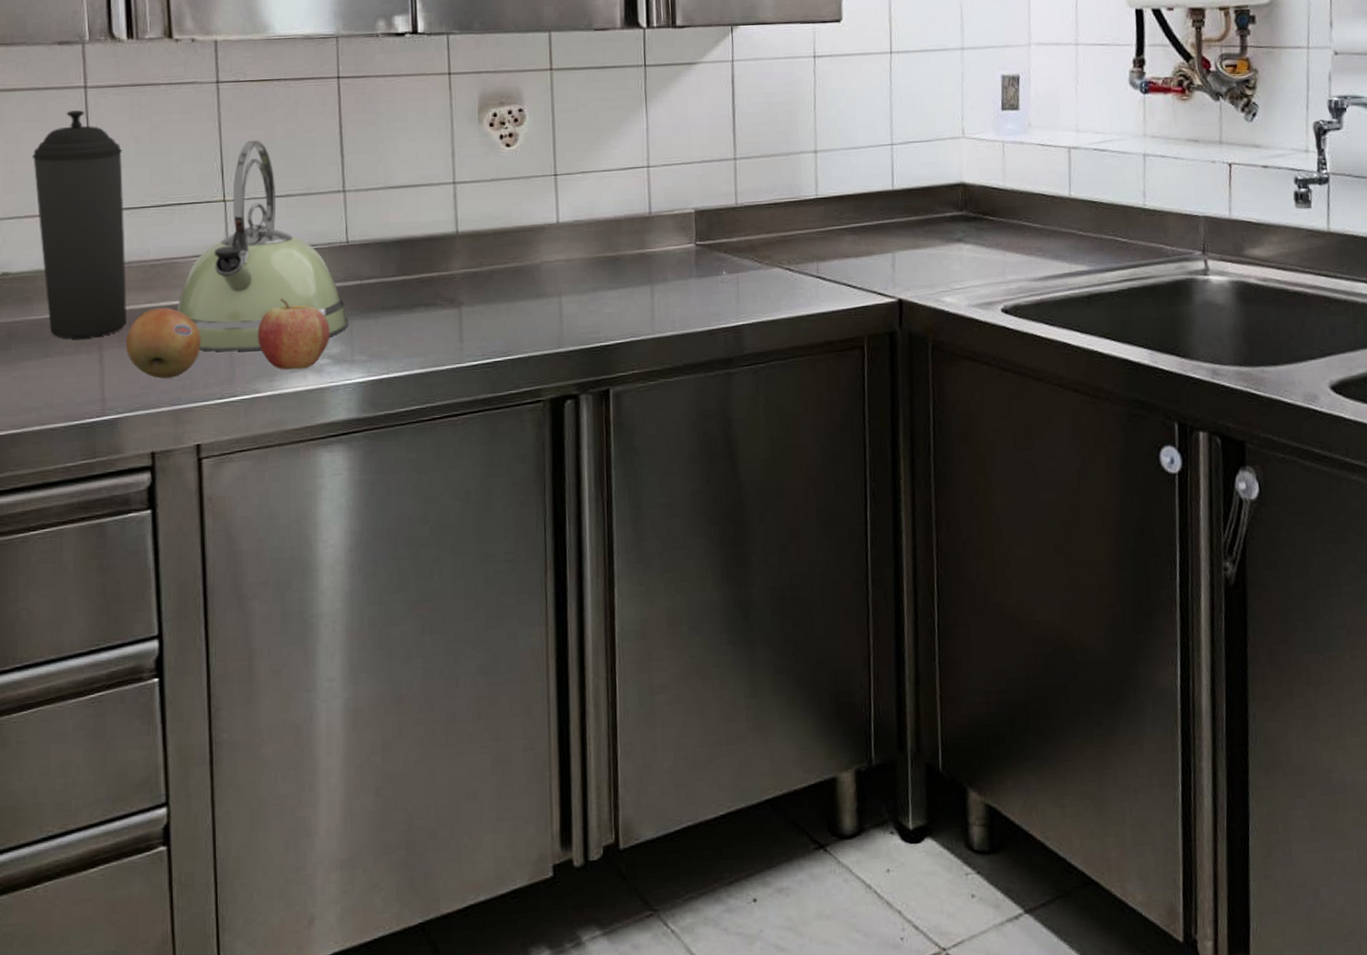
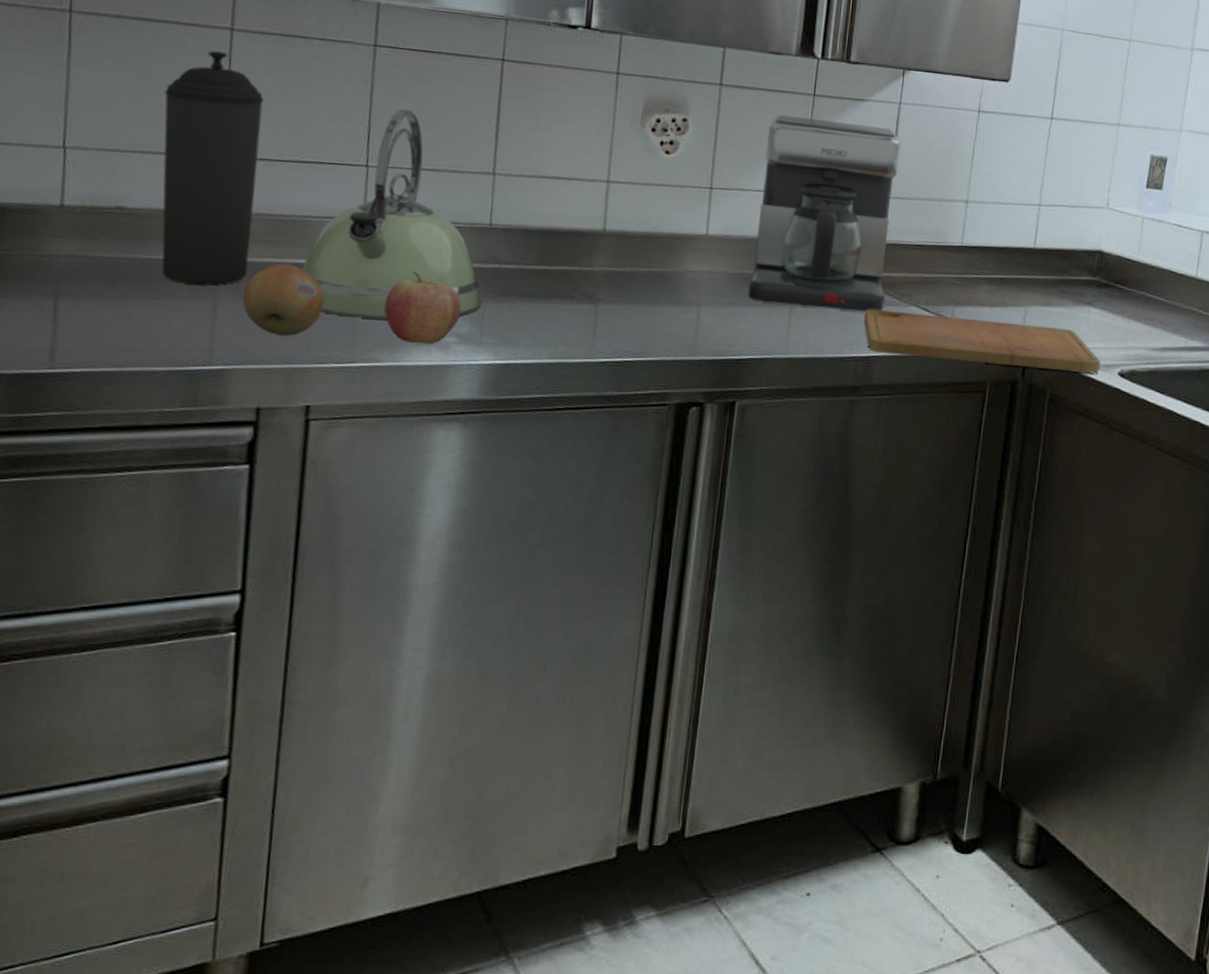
coffee maker: none [604,88,746,283] -> present [748,114,901,312]
cutting board: none [727,269,981,321] -> present [864,309,1101,374]

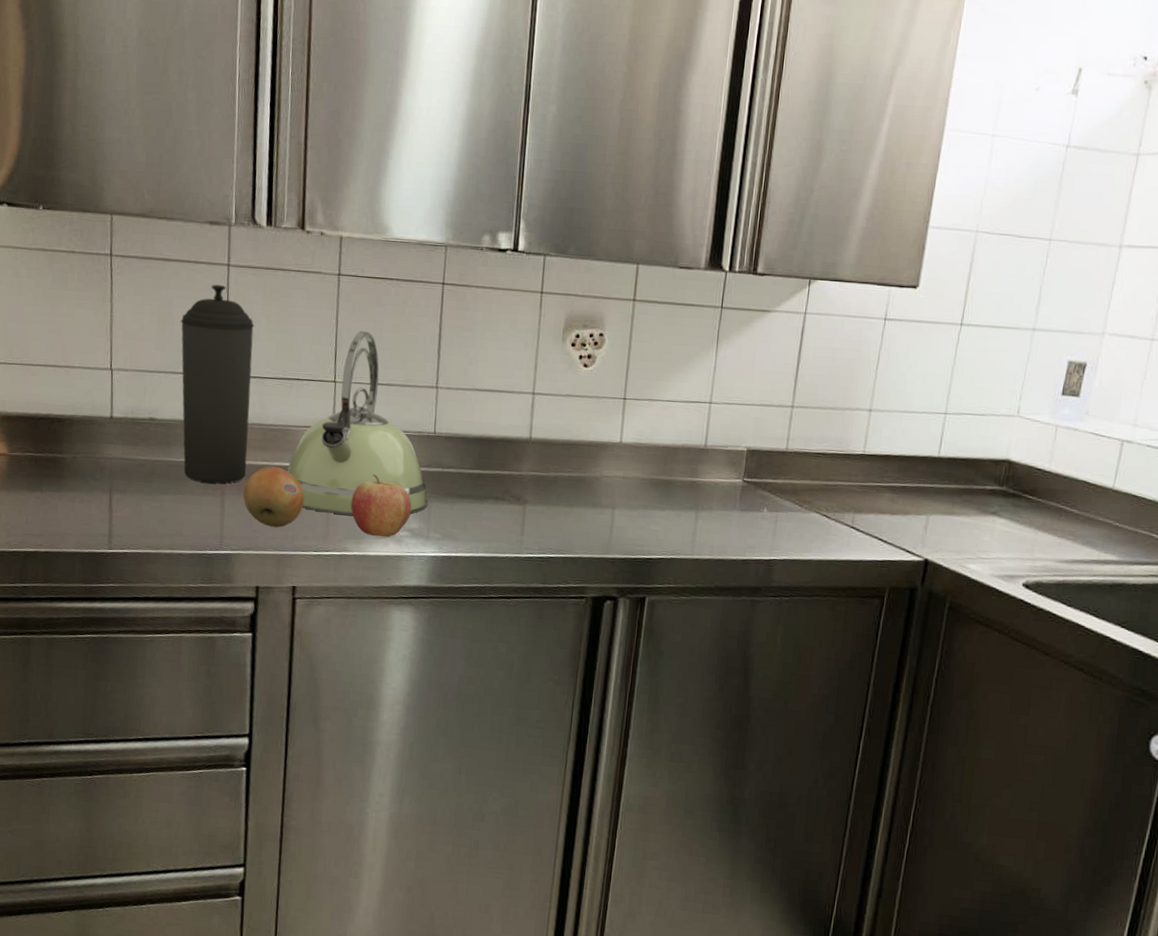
coffee maker: present [748,114,901,312] -> none [657,327,806,517]
cutting board: present [864,309,1101,374] -> none [766,514,1004,584]

